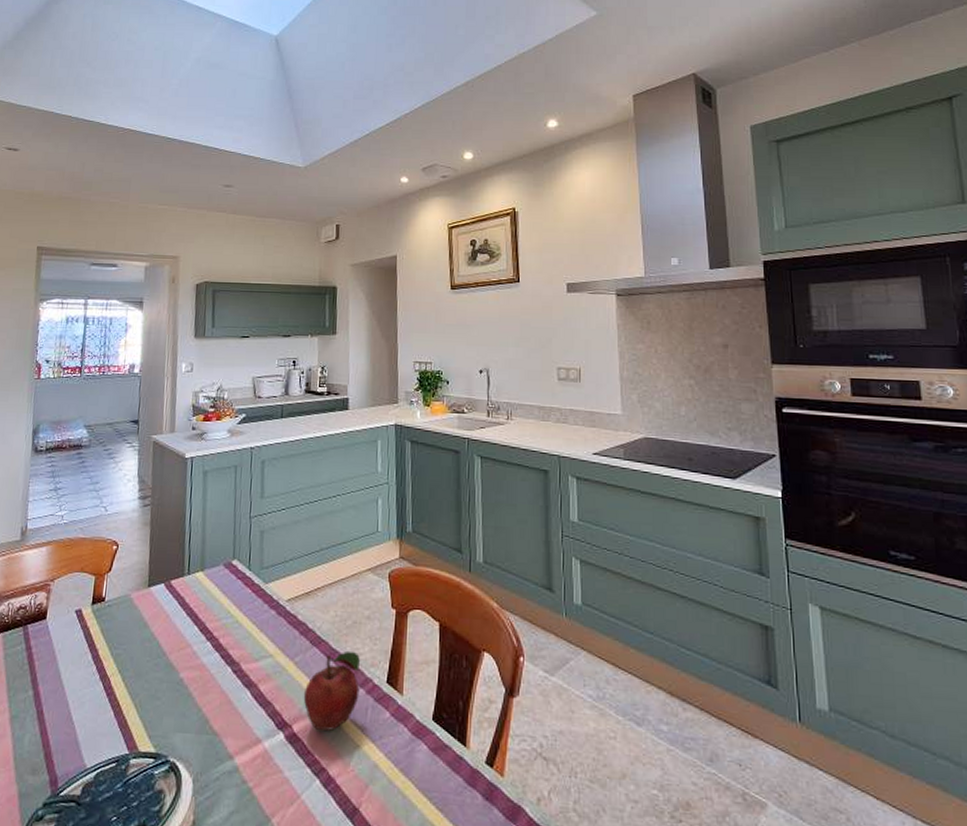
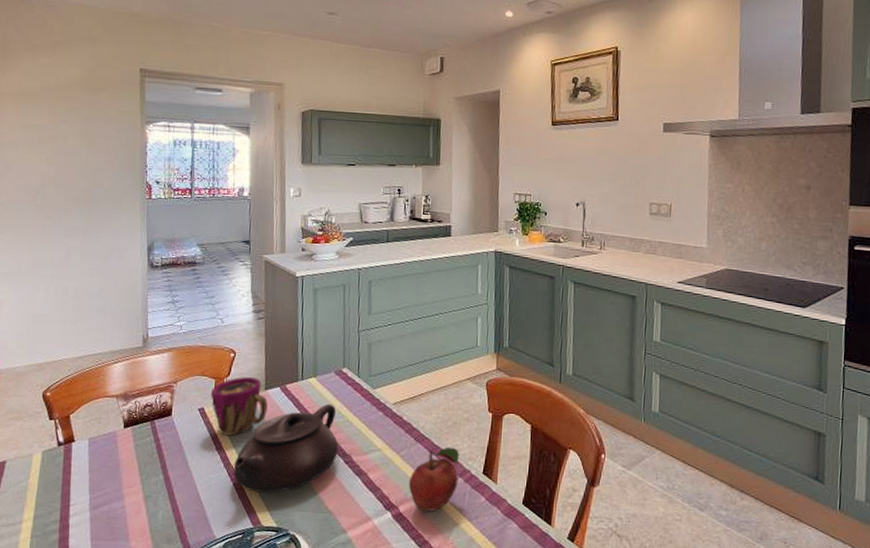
cup: none [89,571,151,642] -> present [210,376,268,436]
teapot: none [109,601,226,711] -> present [233,403,338,493]

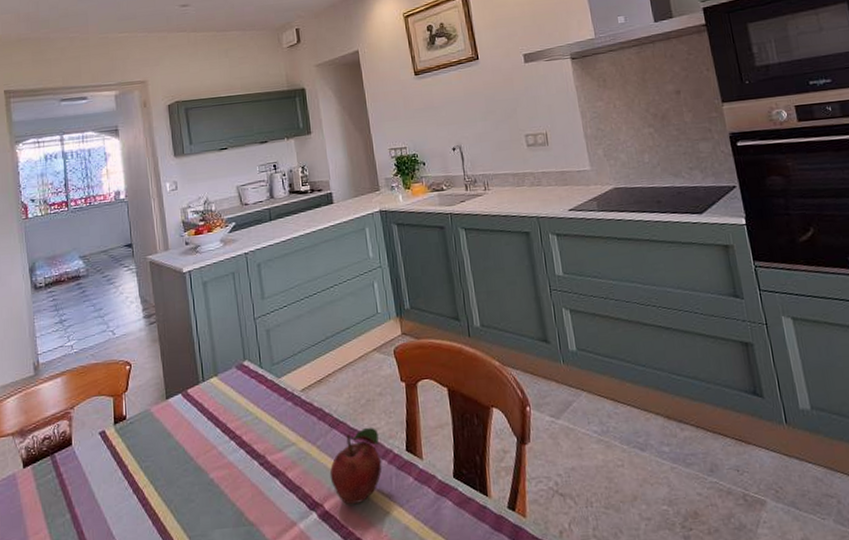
cup: present [210,376,268,436] -> none [109,387,171,457]
teapot: present [233,403,338,493] -> none [143,402,251,515]

